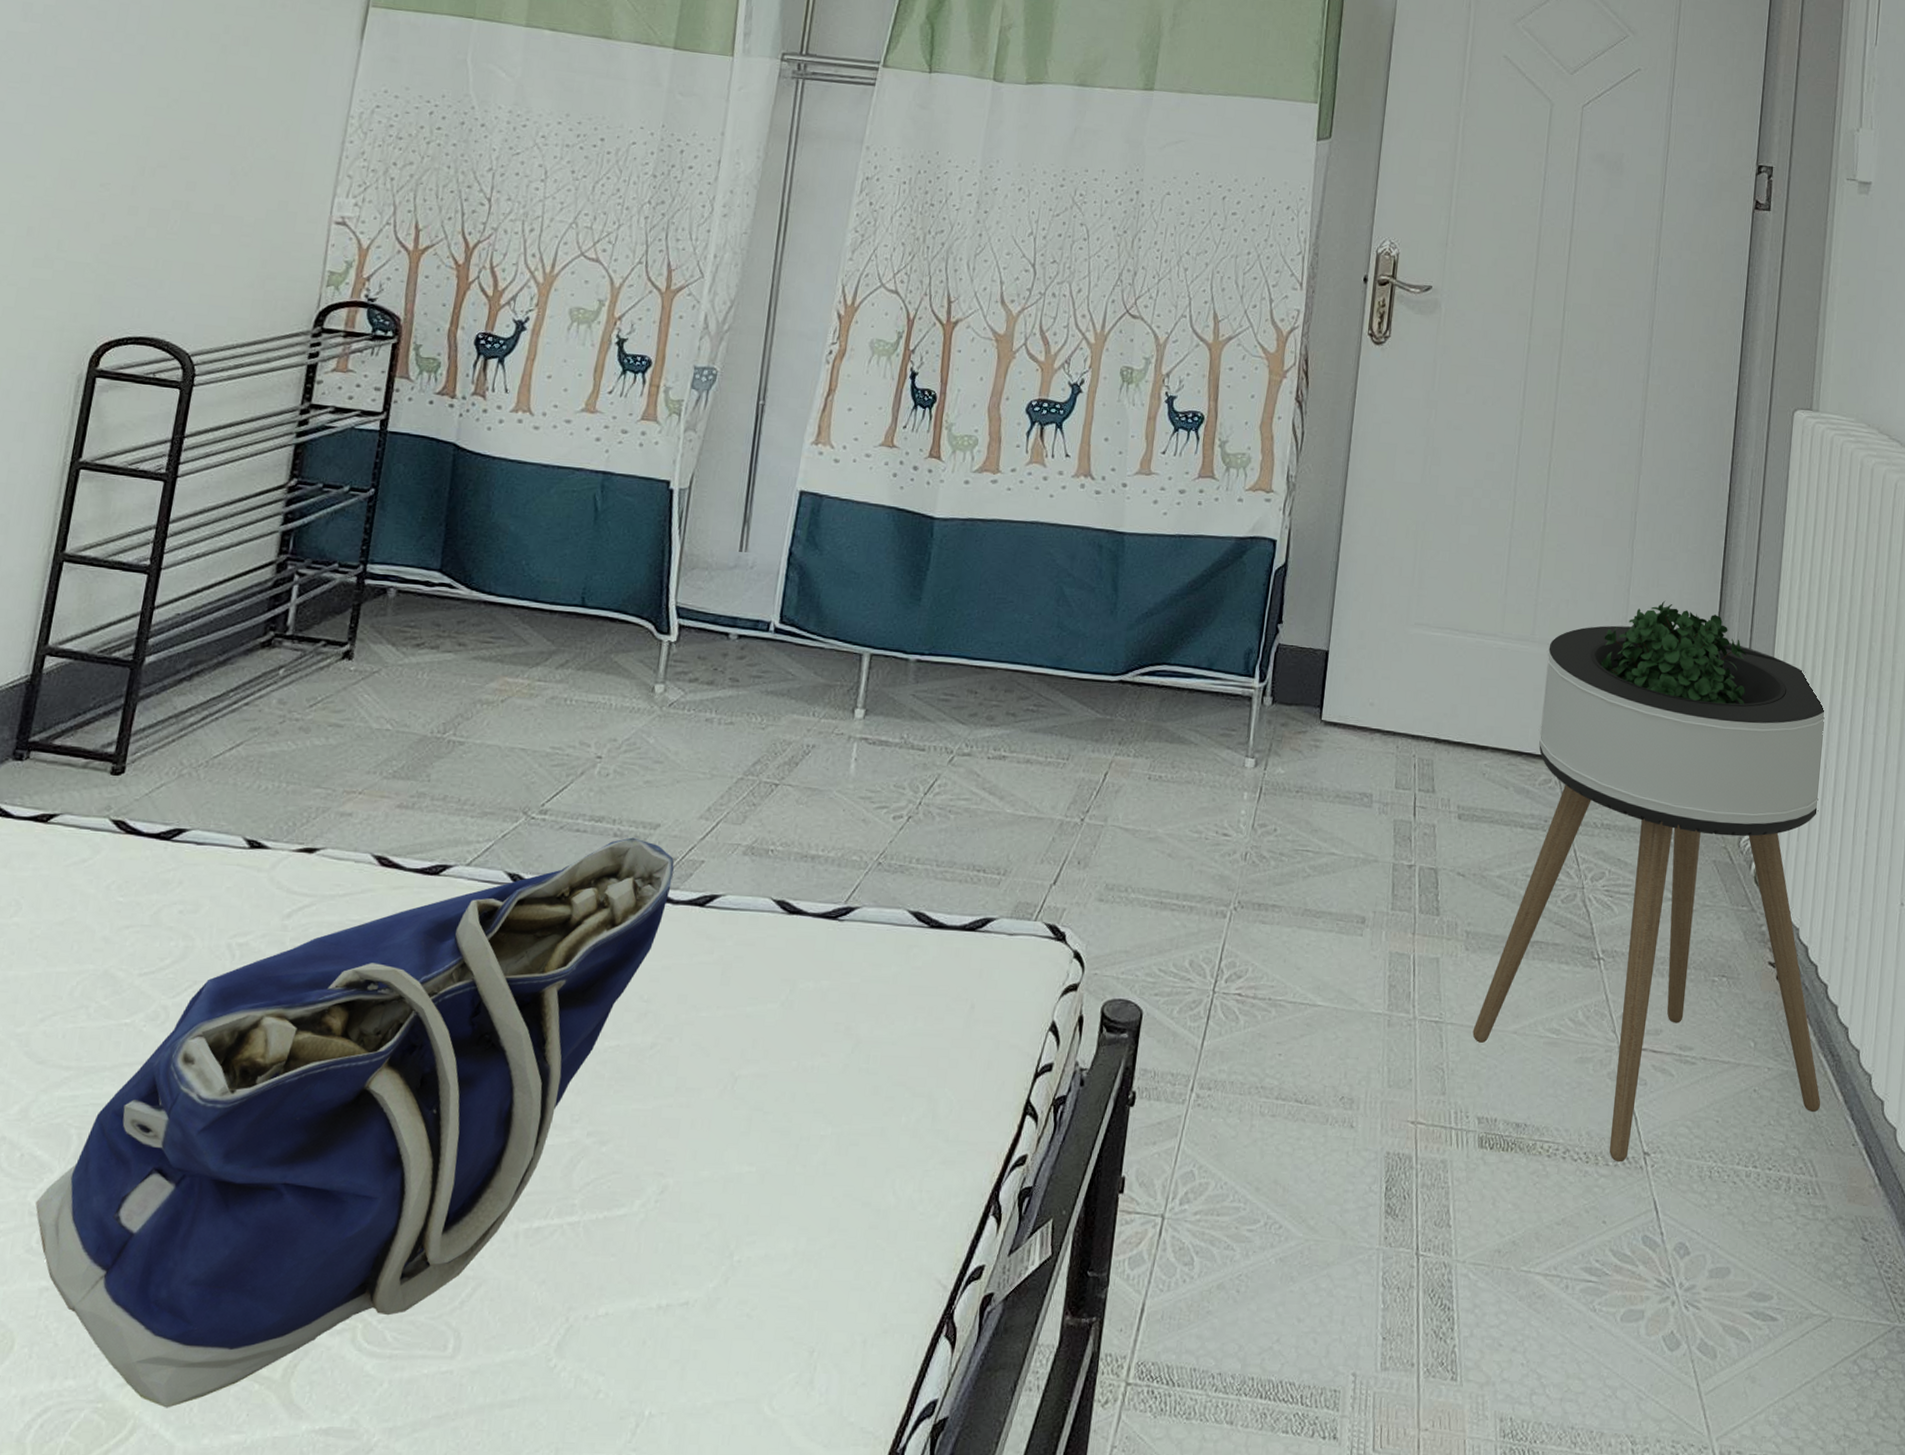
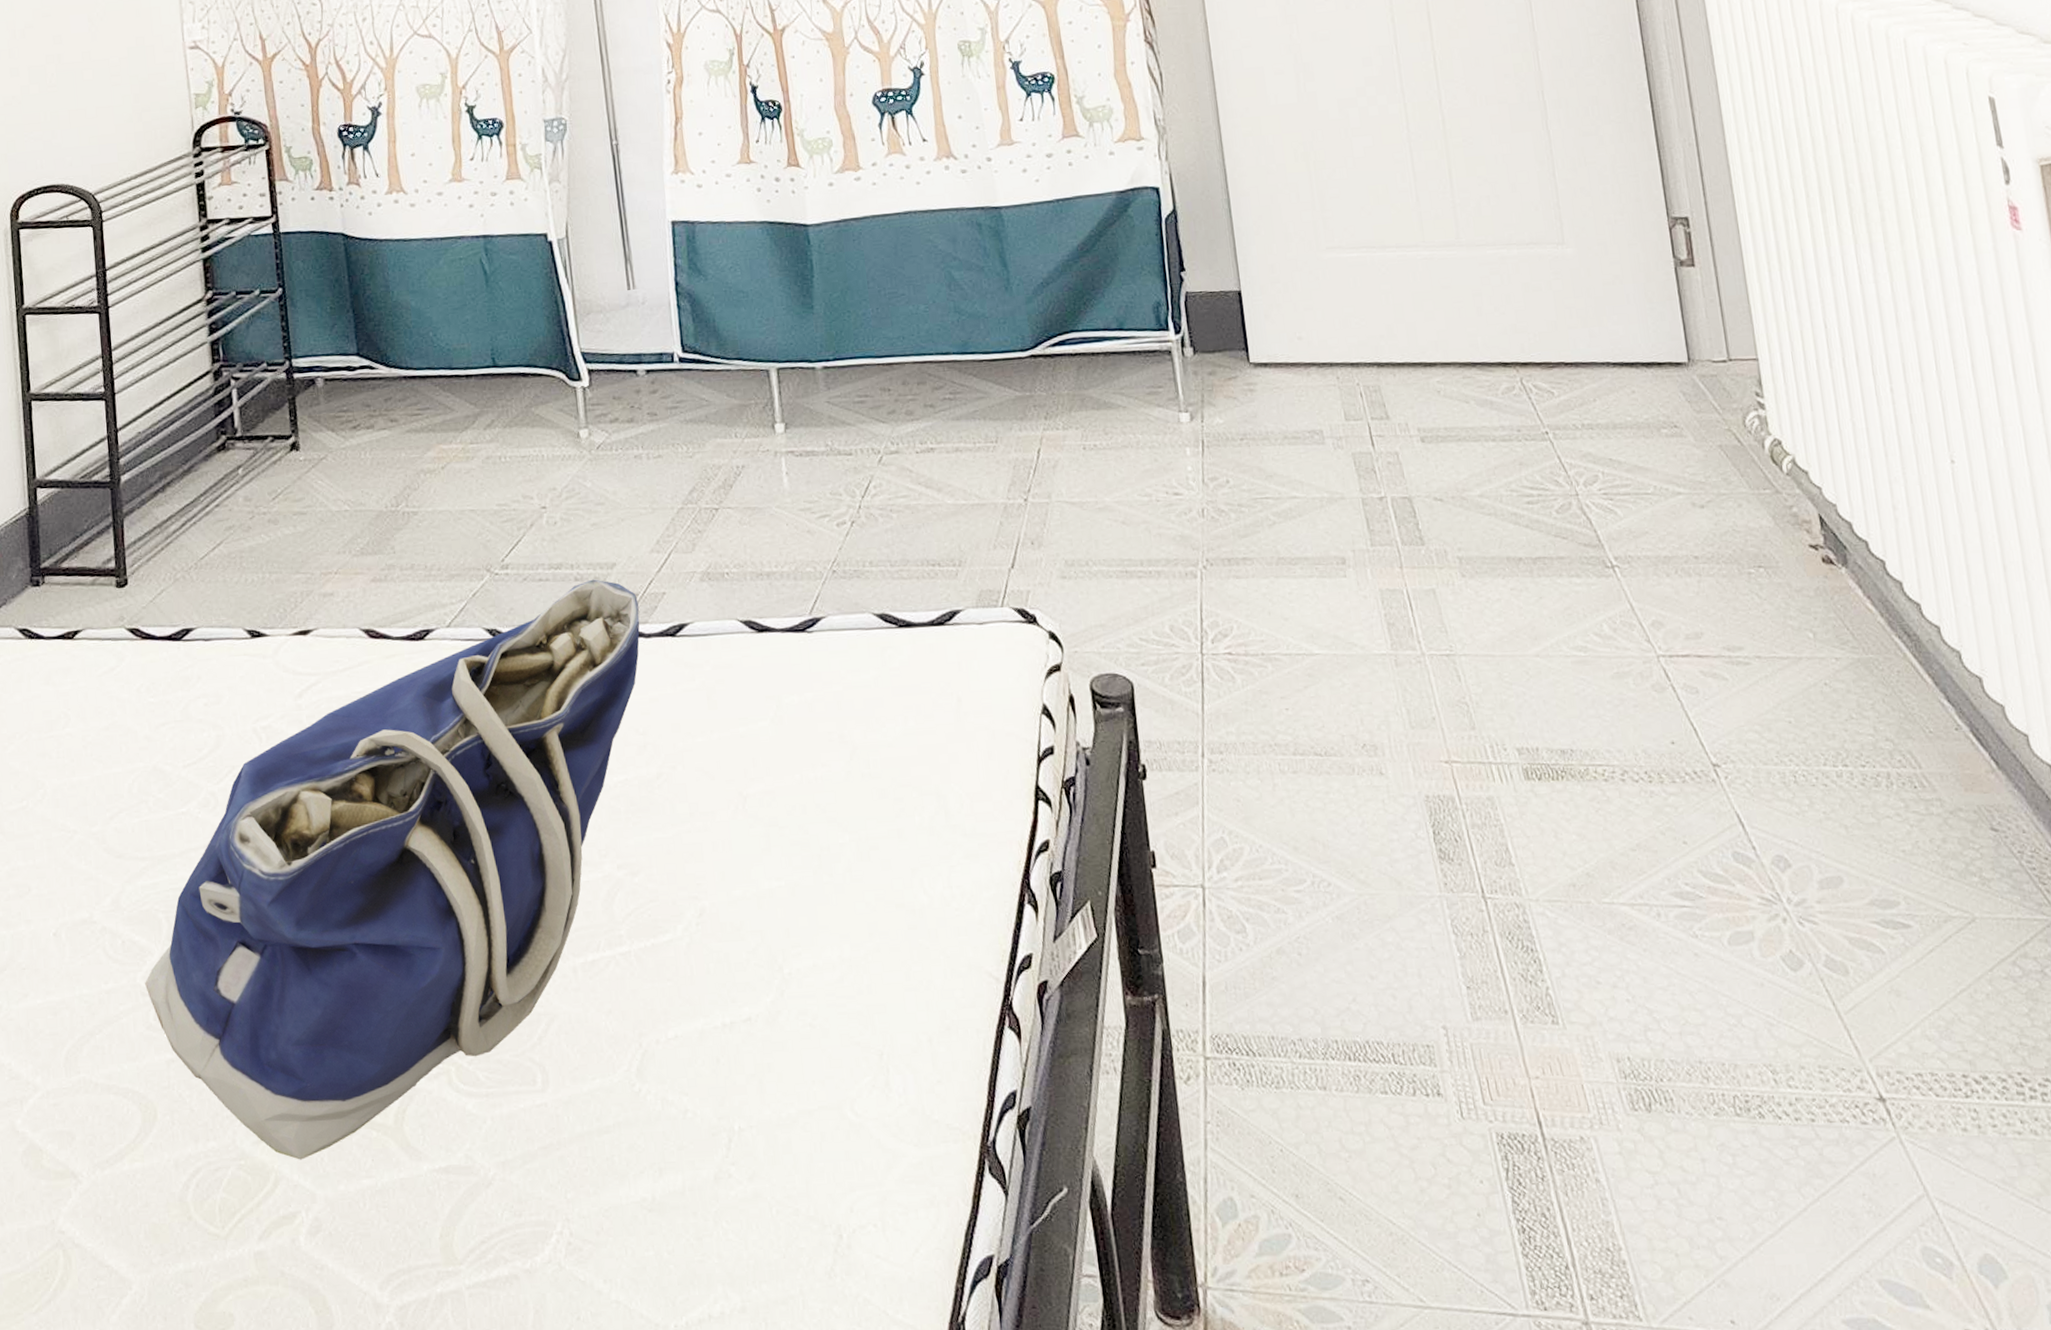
plant stand: present [1472,600,1825,1162] -> none [1477,178,1908,778]

